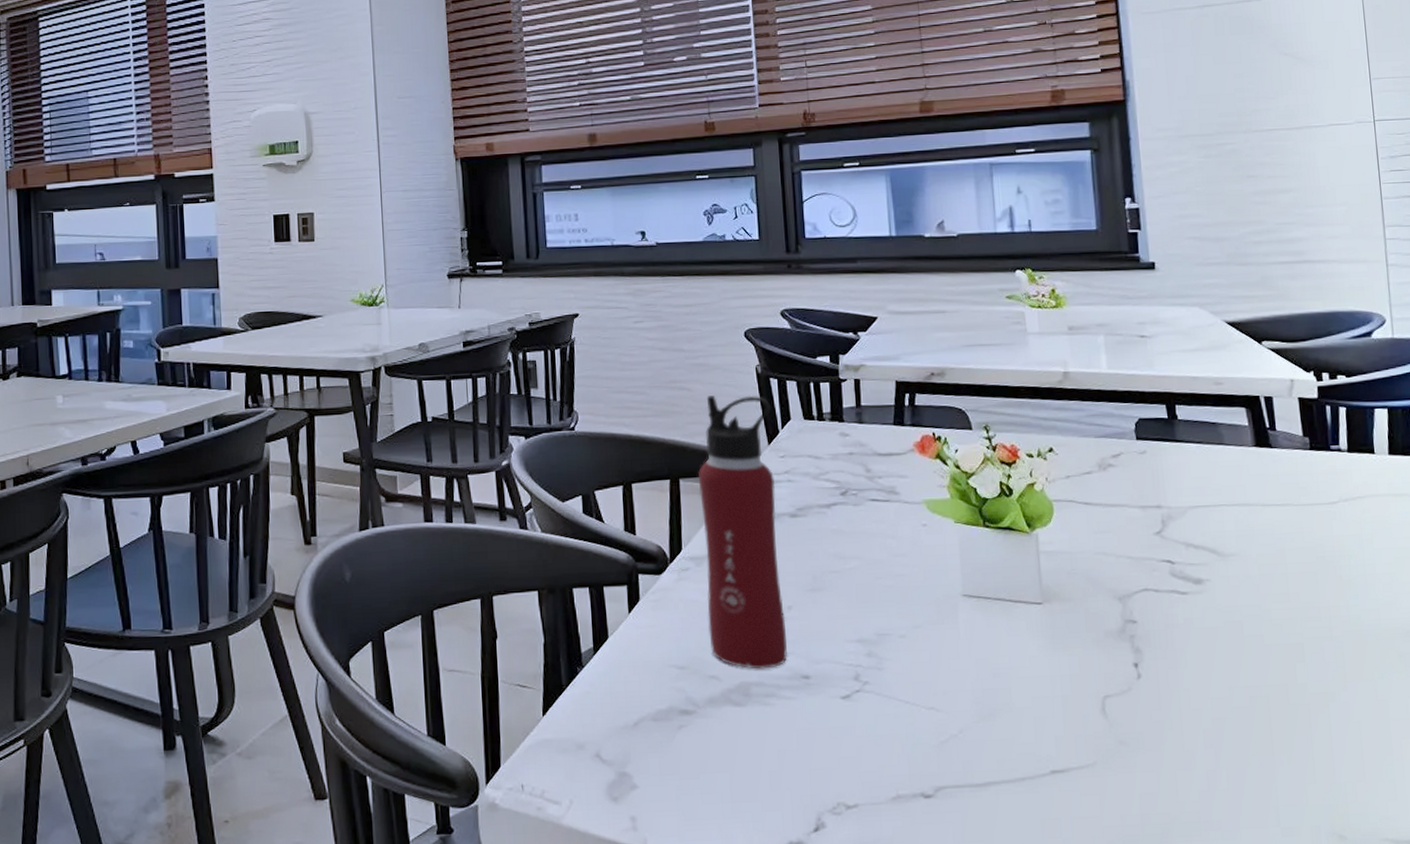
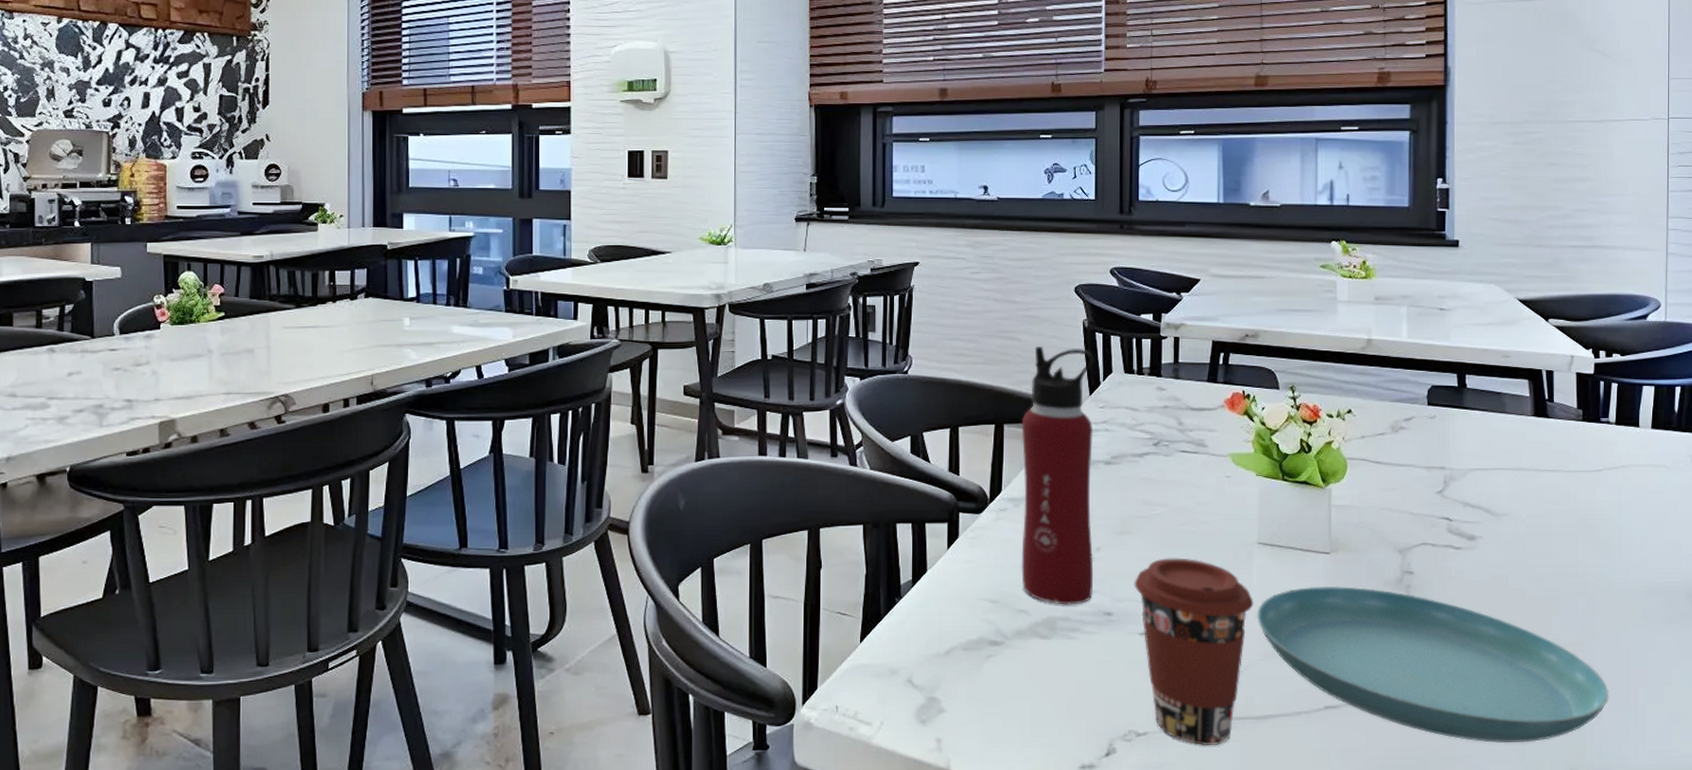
coffee cup: none [831,614,963,818] -> present [1134,558,1254,746]
saucer: none [967,638,1370,807] -> present [1256,585,1609,744]

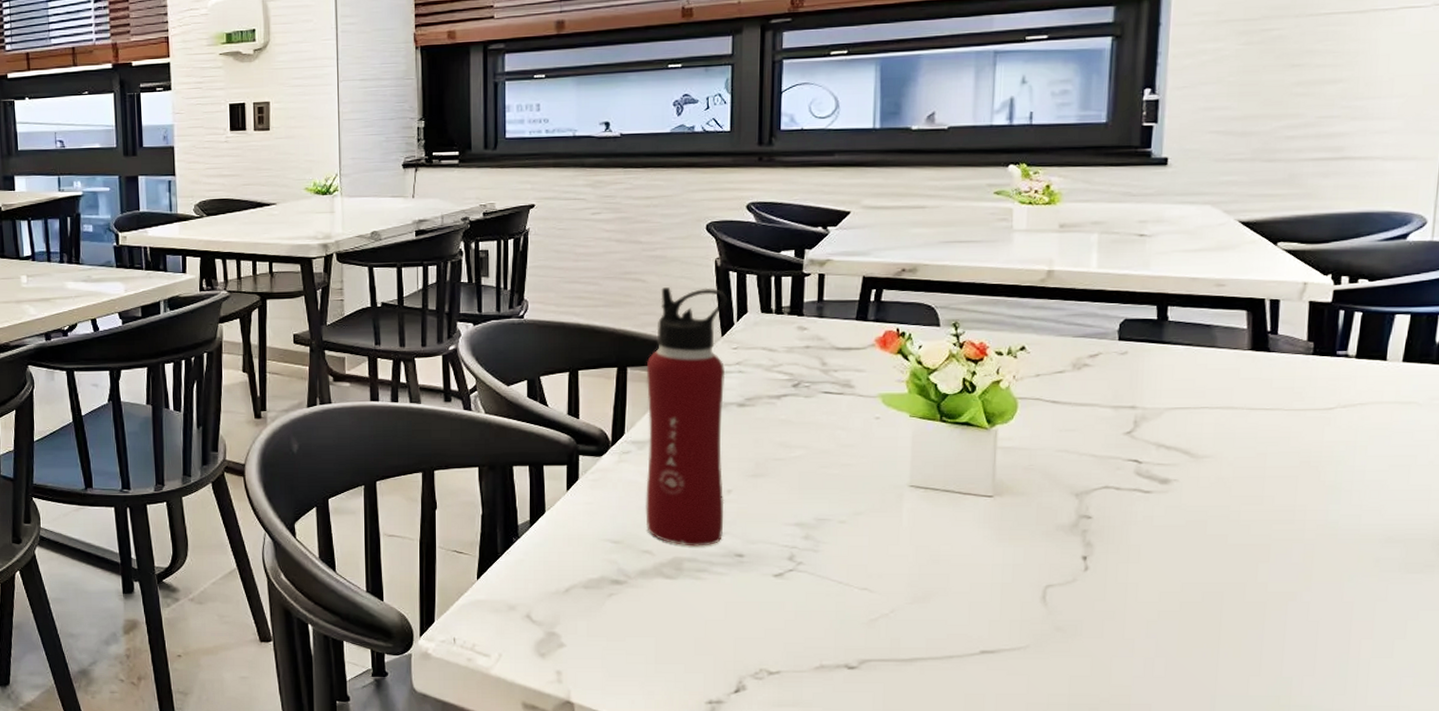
coffee cup: present [1134,558,1254,746] -> none [768,500,903,687]
saucer: present [1256,585,1609,744] -> none [905,530,1324,694]

